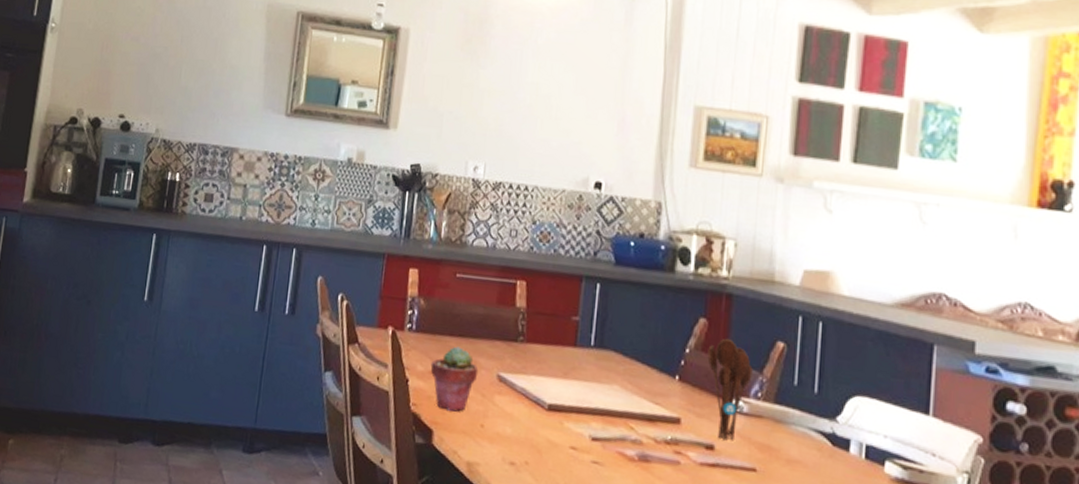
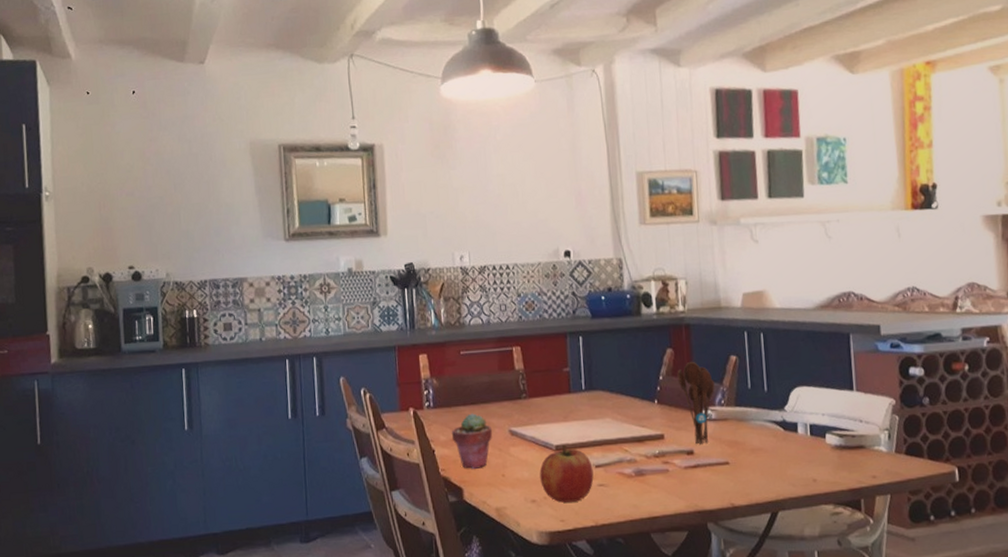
apple: none [524,404,589,476] -> present [539,444,594,503]

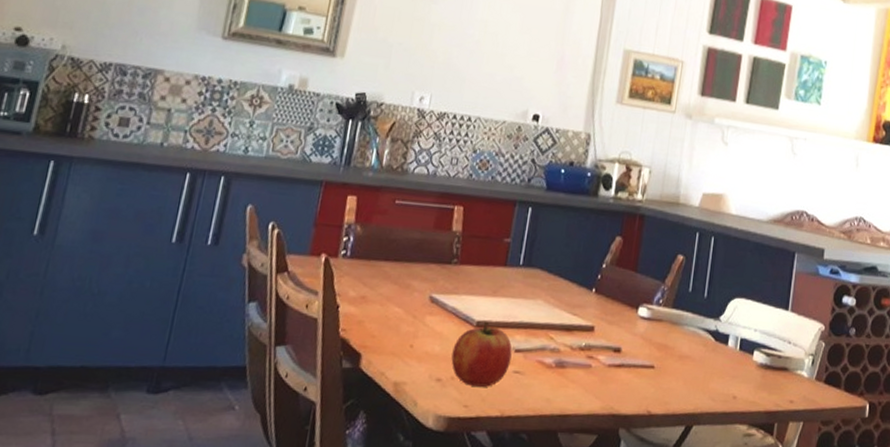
potted succulent: present [451,413,493,469] -> none [363,271,412,334]
utensil holder: present [677,361,715,445] -> none [620,253,657,344]

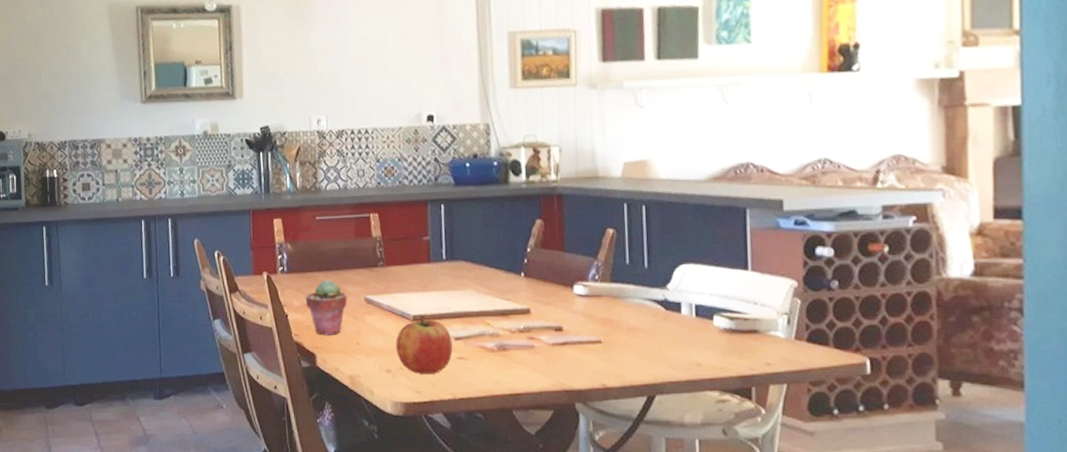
potted succulent: none [363,271,412,334] -> present [305,279,348,335]

